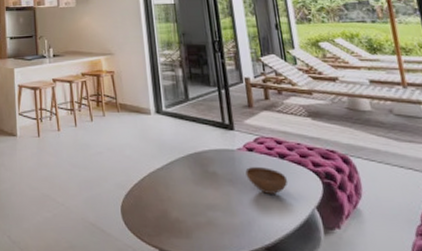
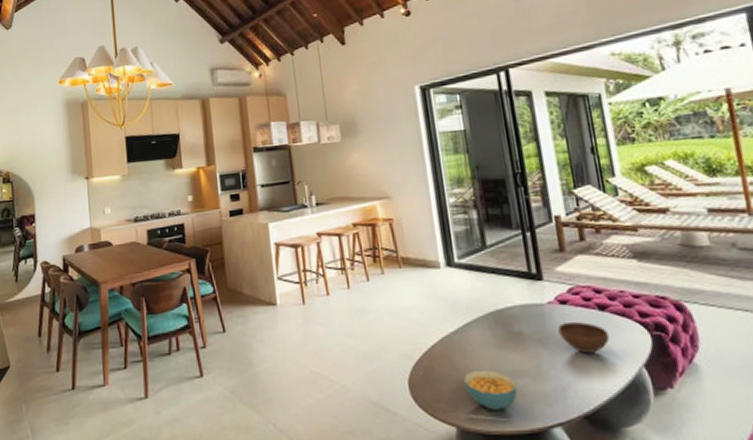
cereal bowl: none [166,202,211,237] -> present [463,369,518,410]

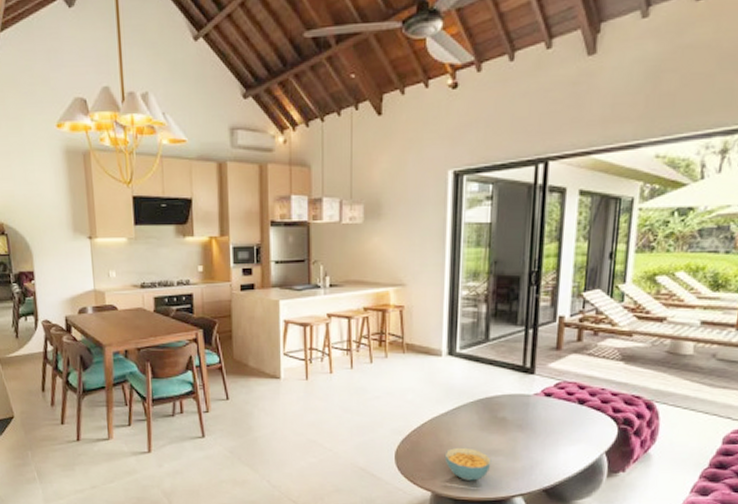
bowl: present [558,322,610,353] -> none [538,413,582,439]

